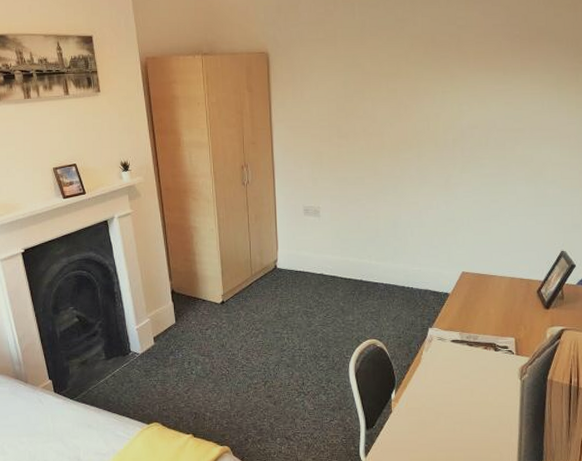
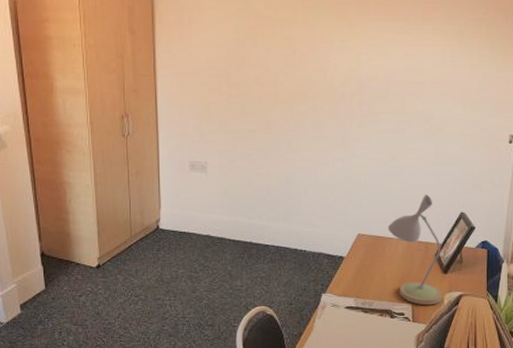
desk lamp: none [490,234,545,340] -> present [387,194,442,306]

